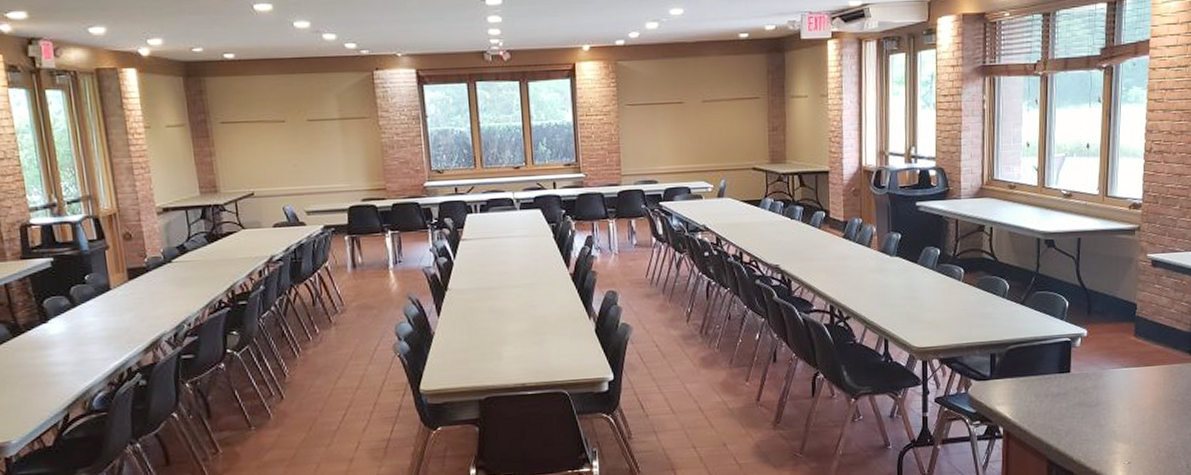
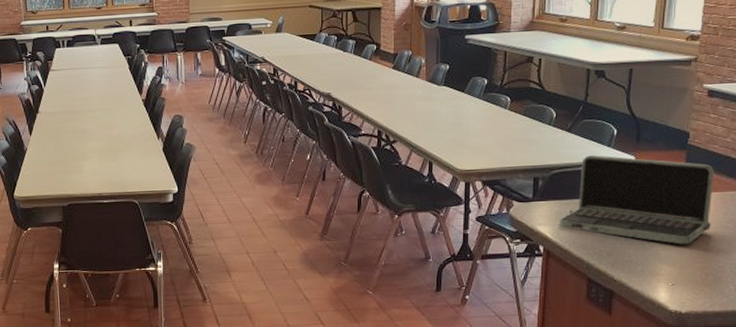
laptop: none [1017,329,1162,421] -> present [559,155,715,245]

